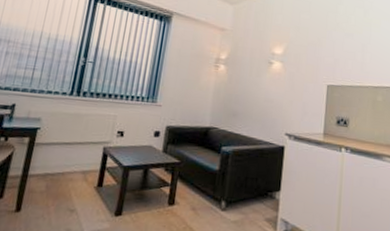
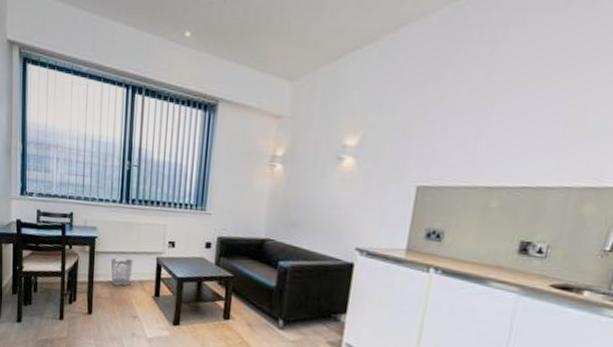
wastebasket: none [50,148,78,178] -> present [110,257,133,287]

